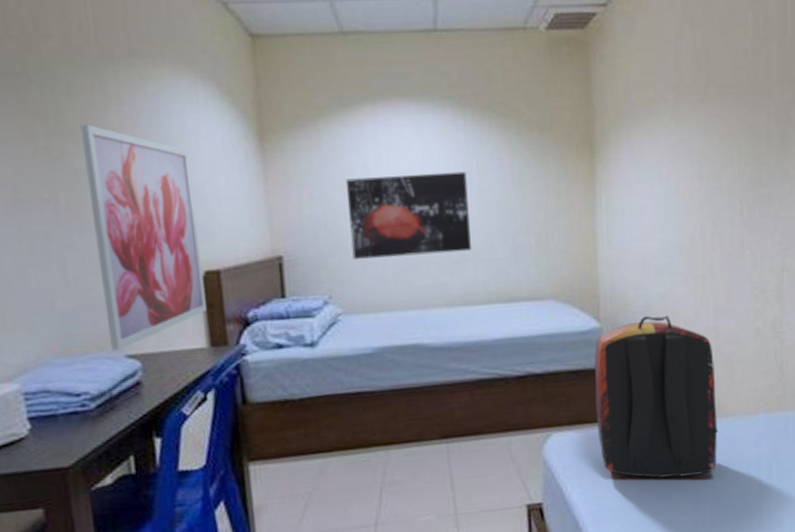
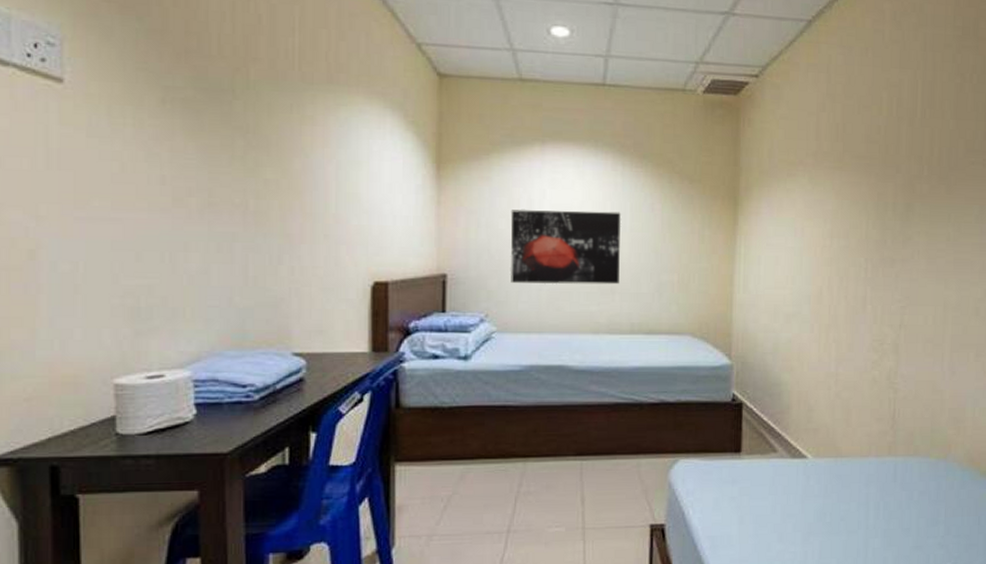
wall art: present [80,124,206,351] -> none [276,139,372,348]
backpack: present [594,315,719,478] -> none [721,357,833,510]

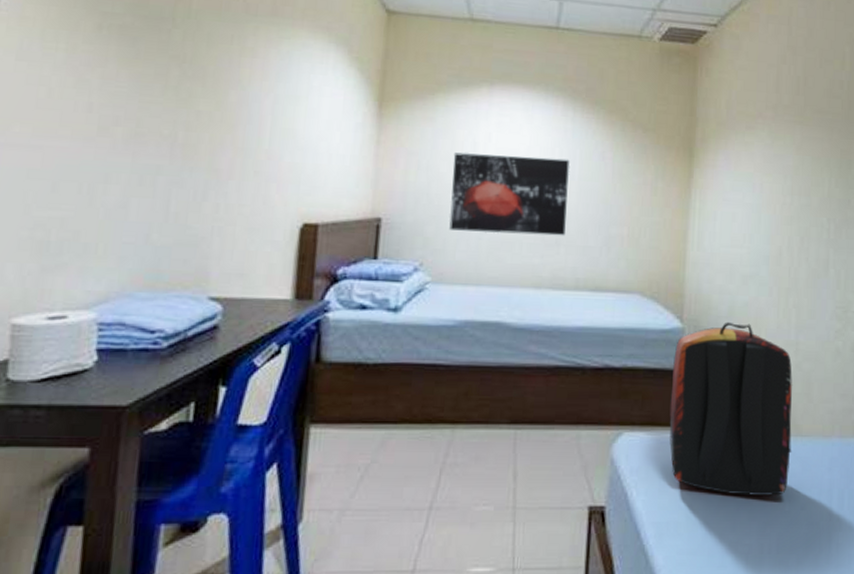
backpack: none [721,357,833,510] -> present [669,321,792,496]

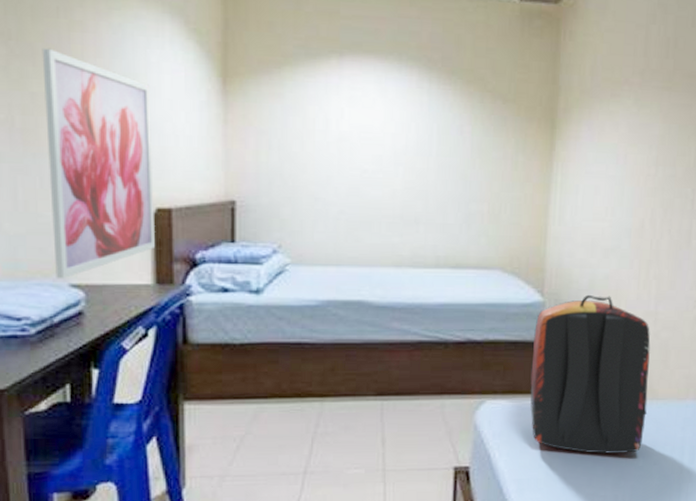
wall art: none [196,70,309,292] -> present [42,47,155,279]
wall art: present [449,152,570,236] -> none [304,129,427,214]

